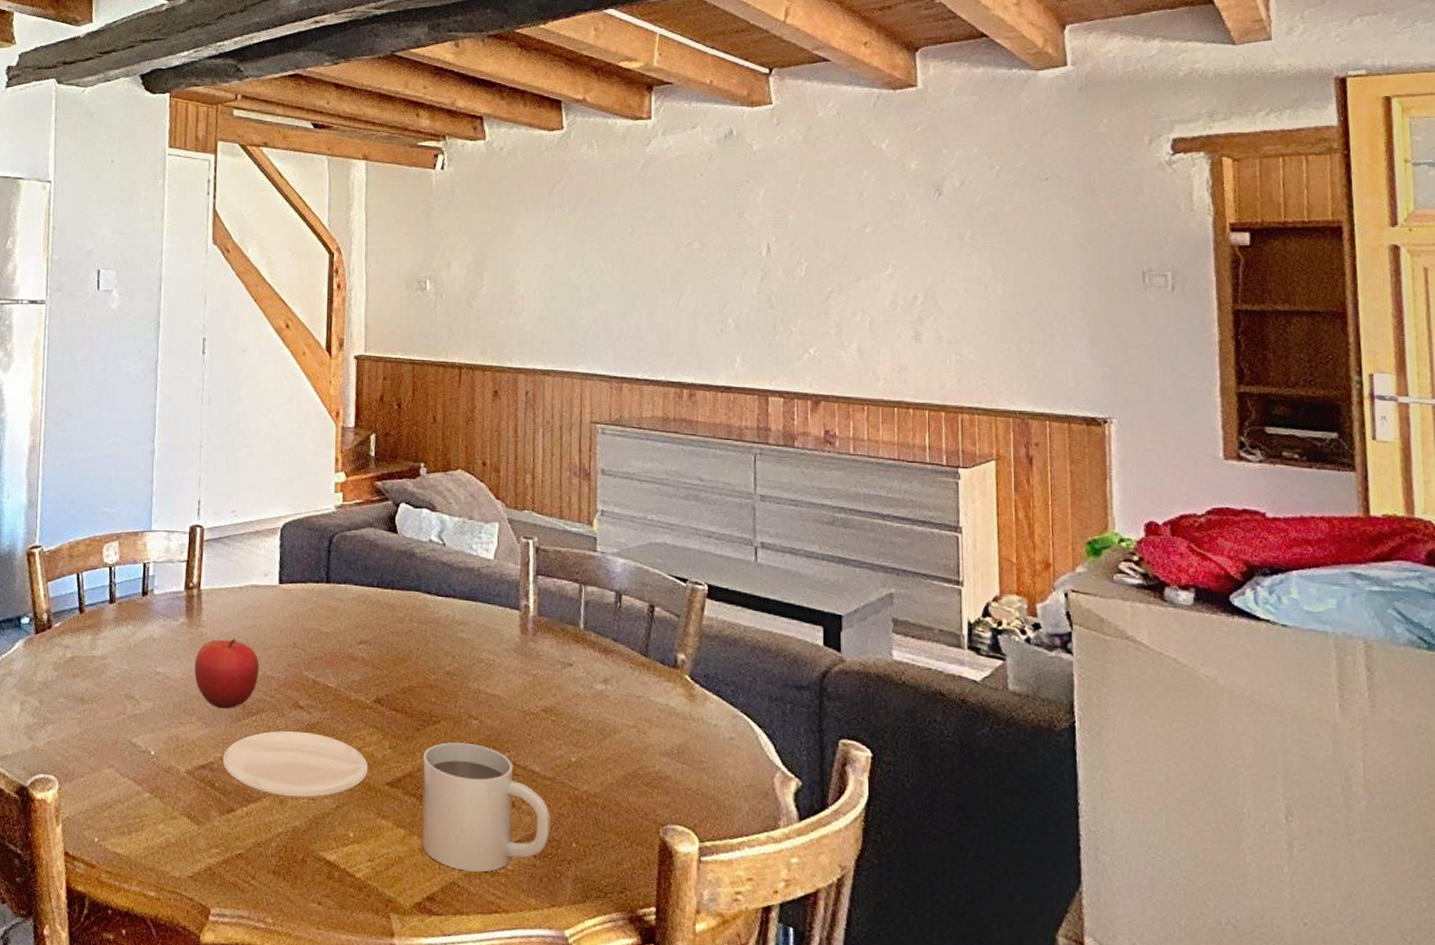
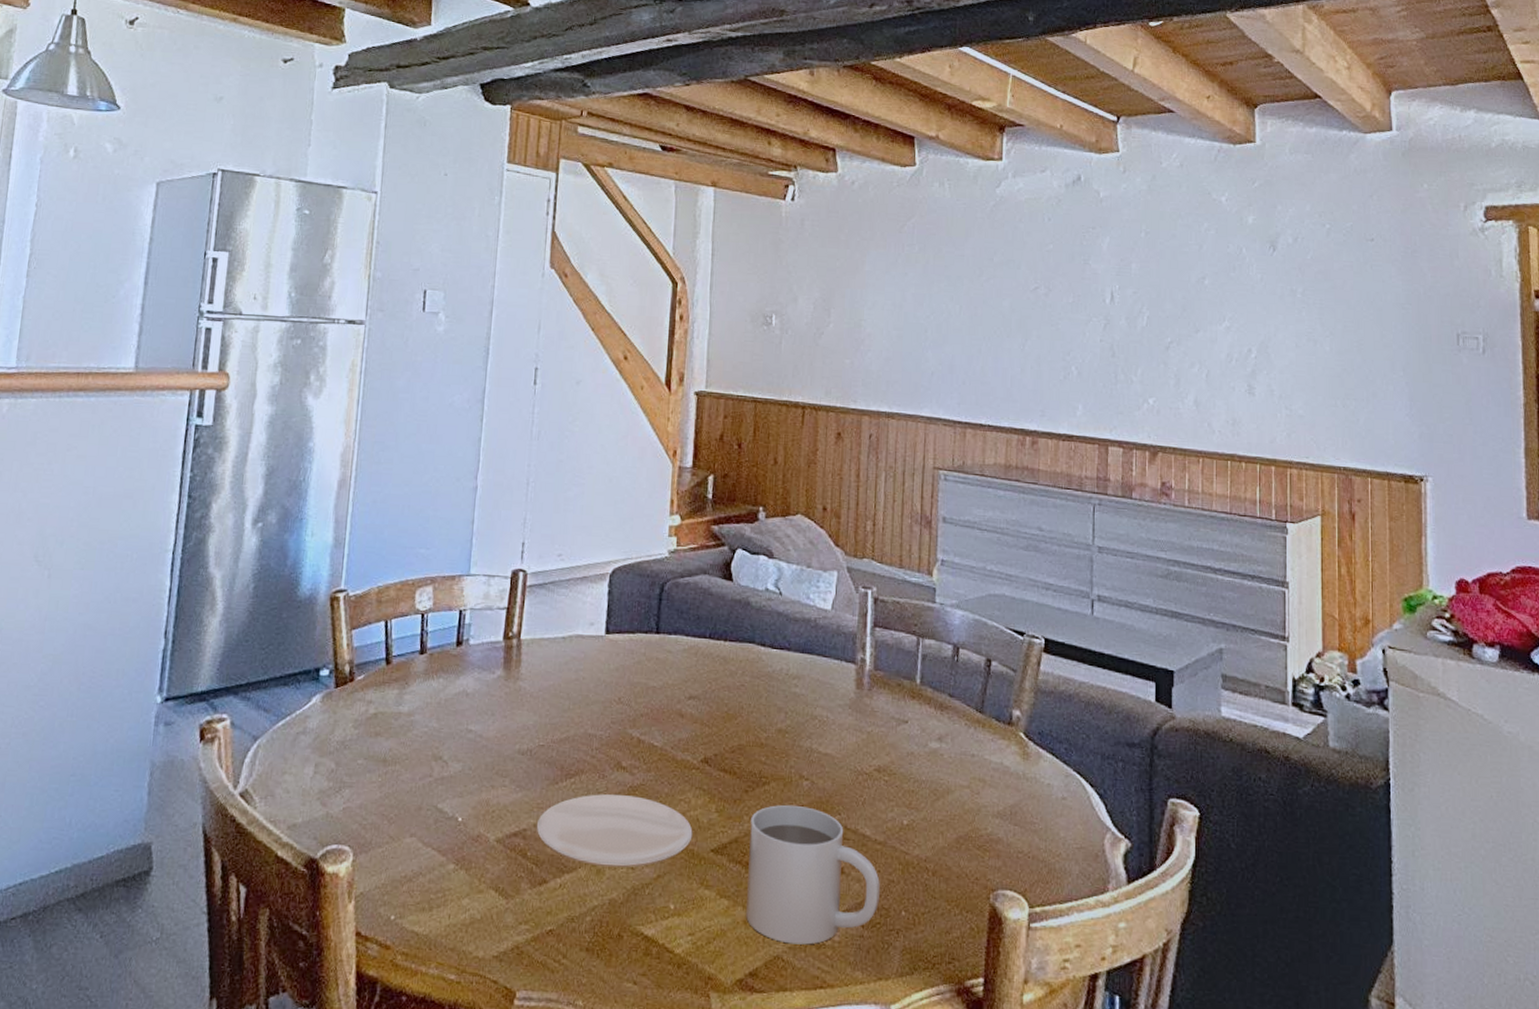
fruit: present [194,638,259,708] -> none [510,693,581,769]

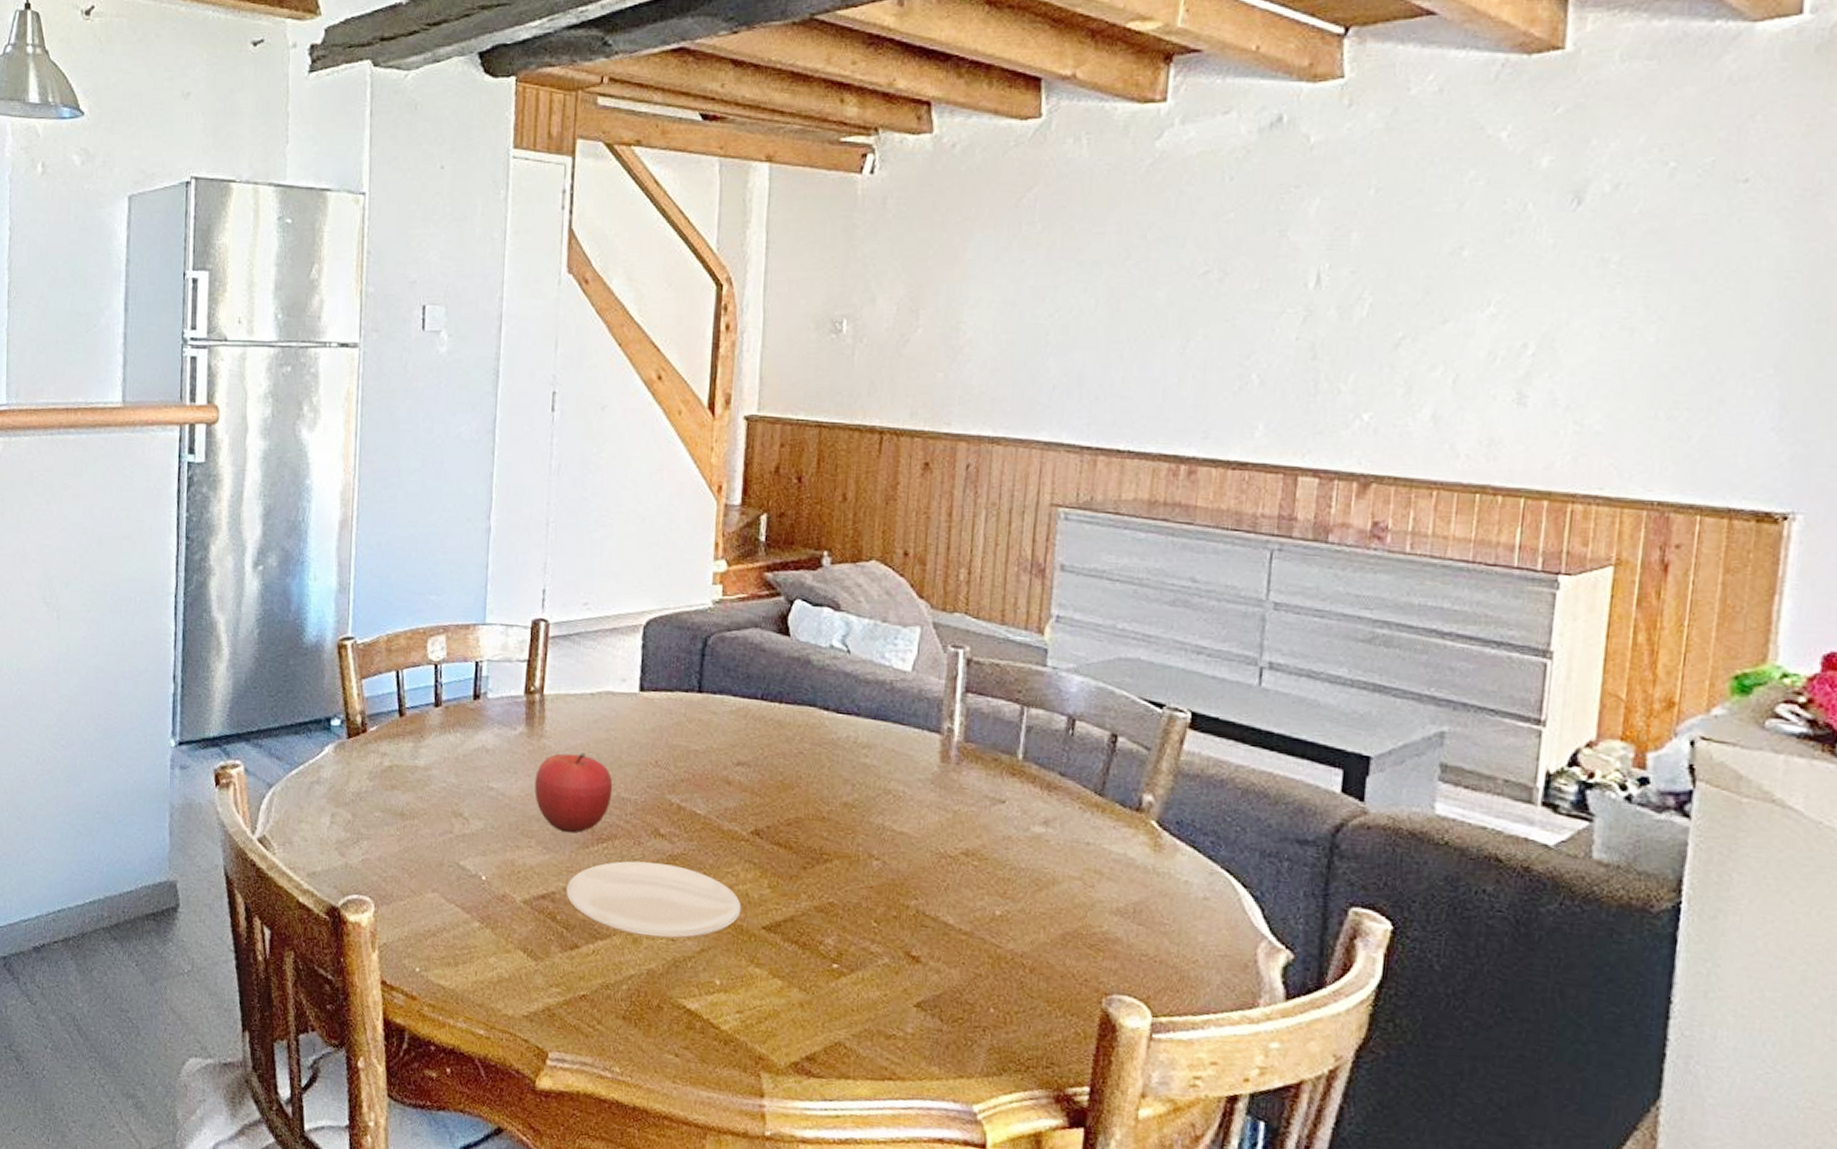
fruit: none [510,693,581,769] -> present [534,752,613,833]
mug: present [746,804,881,945] -> none [803,884,965,1034]

